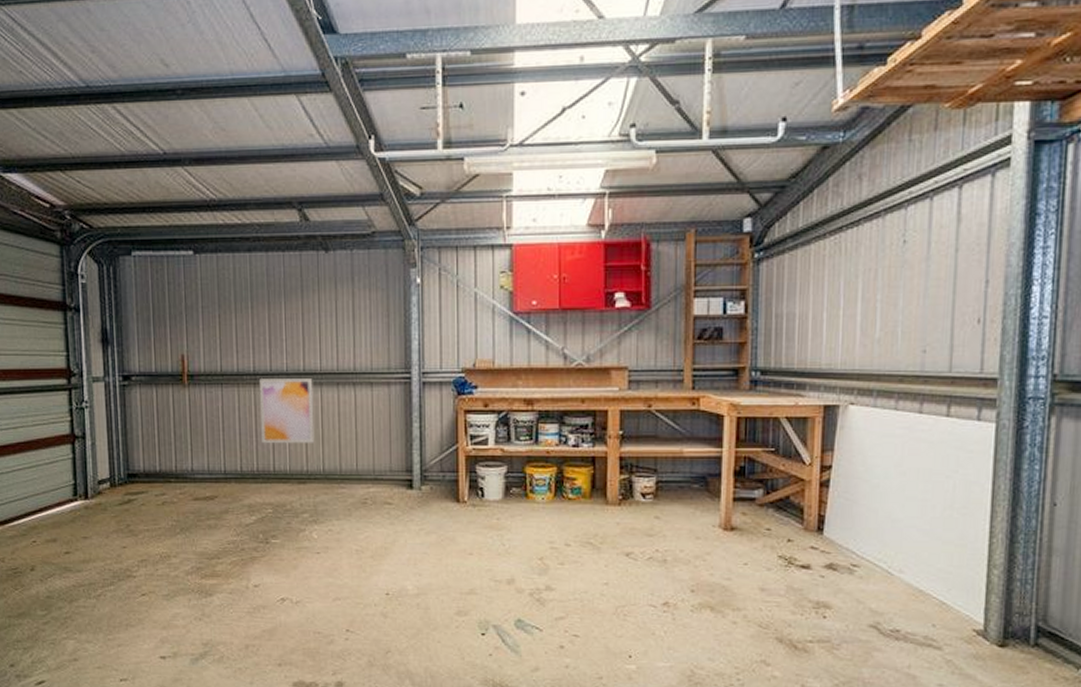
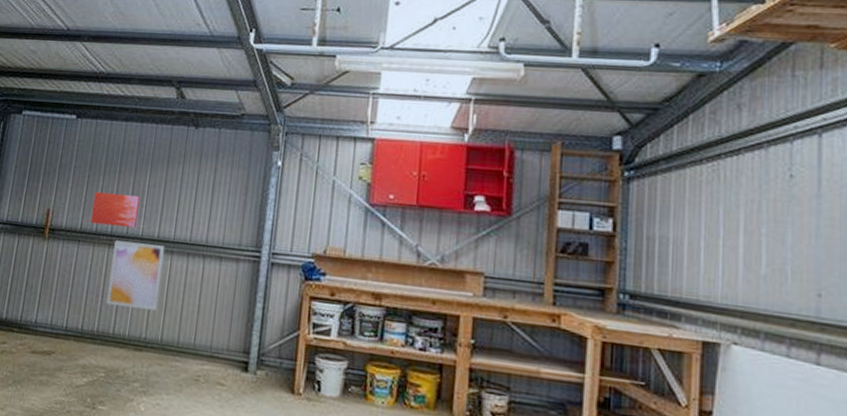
wall art: none [229,331,279,364] -> present [90,192,140,228]

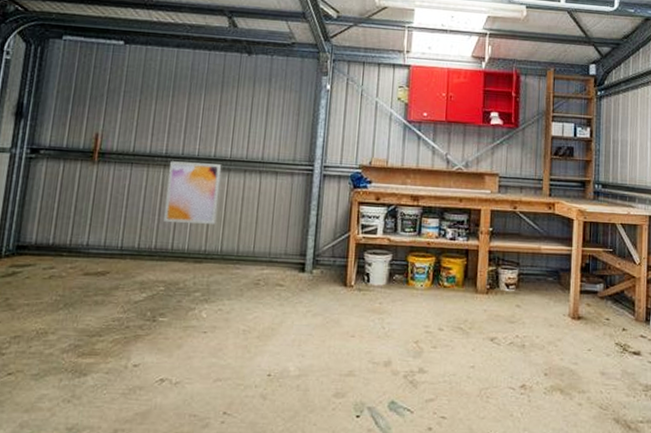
wall art: present [90,192,140,228] -> none [143,116,195,149]

